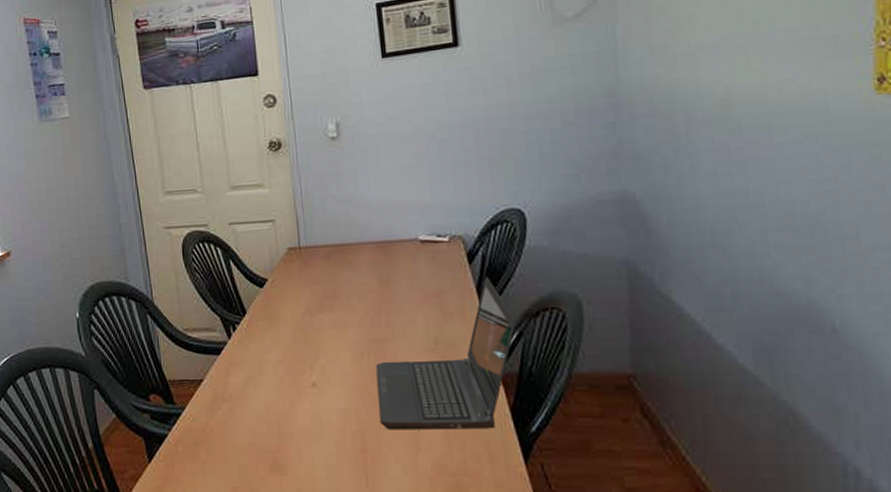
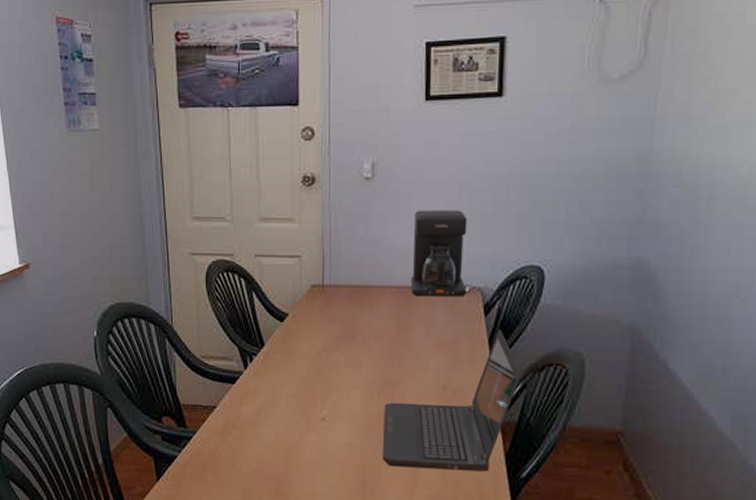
coffee maker: none [384,160,447,250] -> present [410,210,467,297]

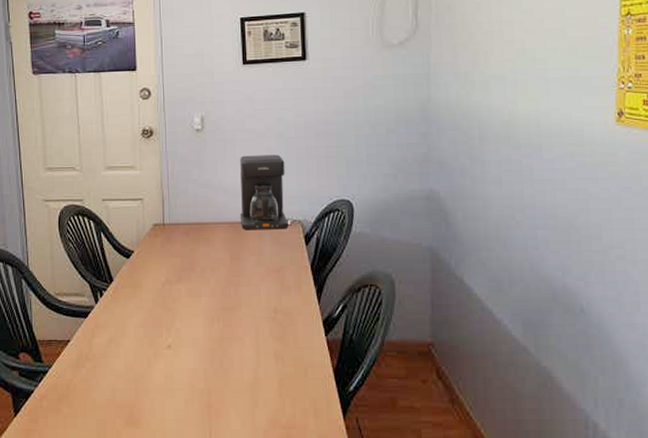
laptop computer: present [383,329,521,472] -> none [223,256,341,388]

